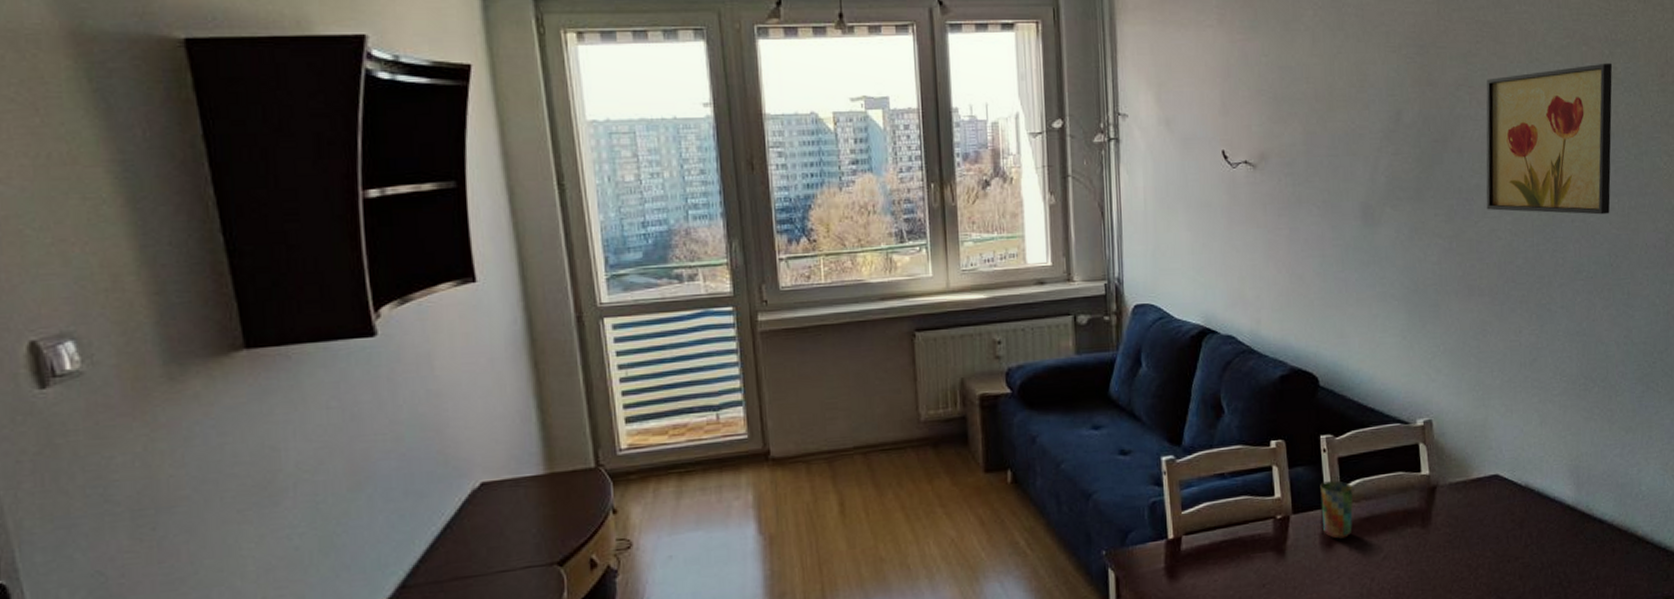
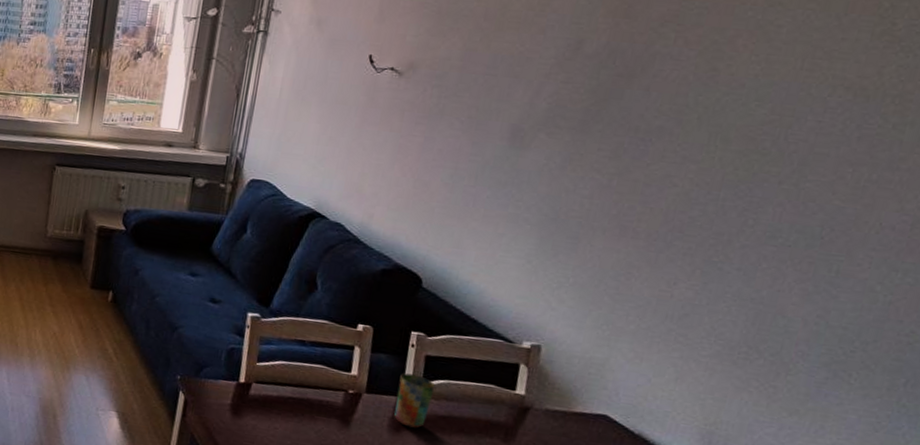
wall art: present [1486,63,1613,215] -> none [666,16,891,183]

